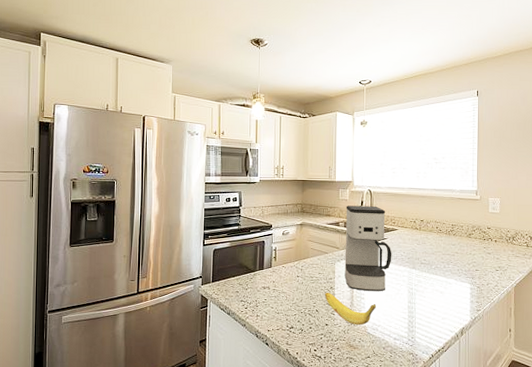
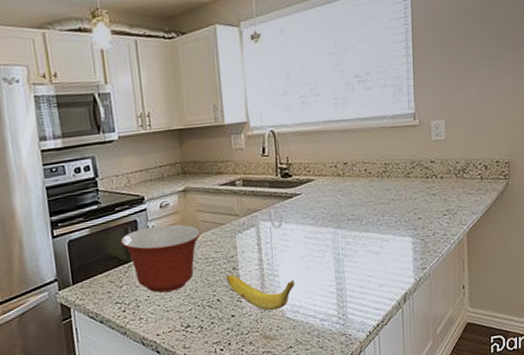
mixing bowl: none [251,247,310,298] -> present [120,224,201,293]
coffee maker: present [344,205,392,292] -> none [242,152,310,267]

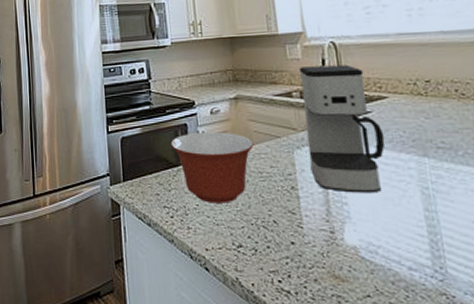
banana: present [226,274,294,311] -> none [283,194,369,246]
coffee maker: none [242,152,310,267] -> present [298,64,385,193]

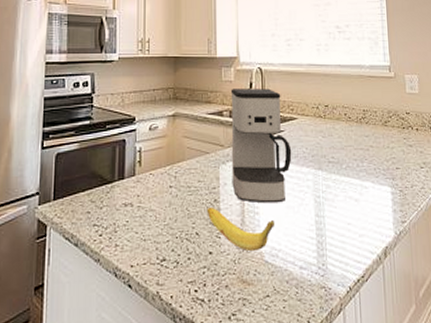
mixing bowl: present [170,132,254,203] -> none [107,148,186,219]
banana: none [283,194,369,246] -> present [206,206,274,252]

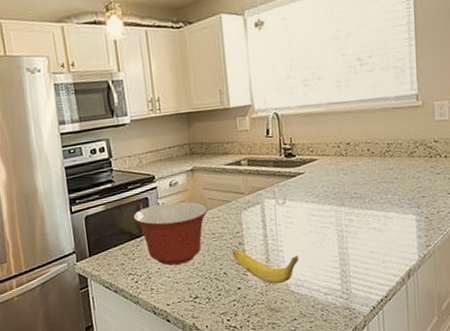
mixing bowl: none [107,148,186,219] -> present [133,201,208,266]
coffee maker: present [230,88,292,203] -> none [247,133,314,242]

